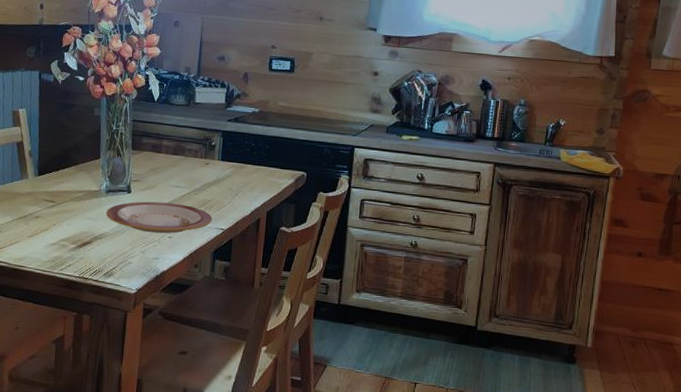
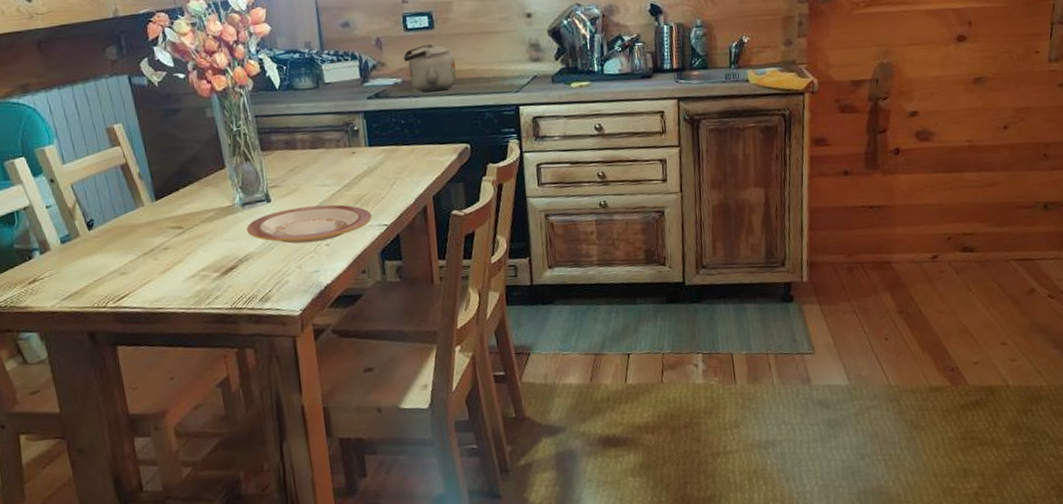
kettle: none [264,84,307,125] -> present [403,43,457,92]

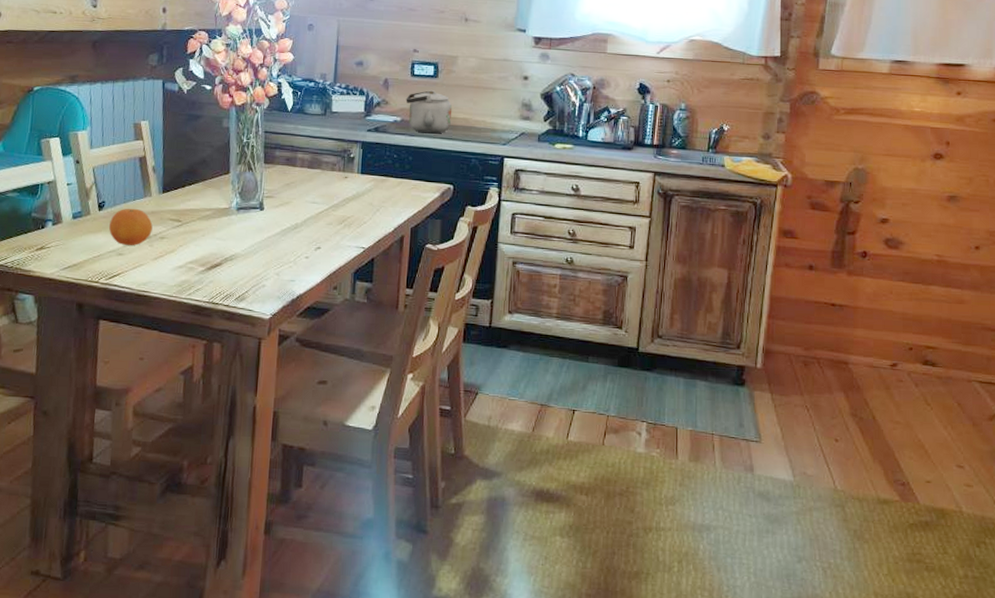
fruit: none [104,221,153,263] -> present [109,208,153,245]
plate: present [246,204,372,244] -> none [237,219,352,254]

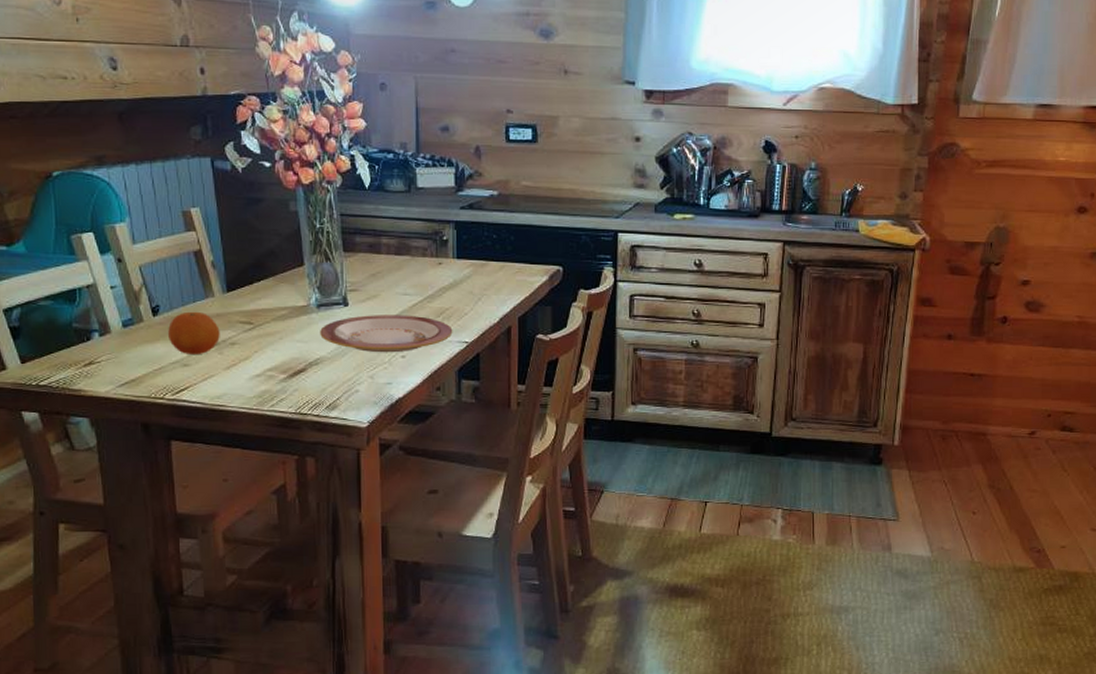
plate: none [237,219,352,254] -> present [320,315,453,353]
kettle: present [405,90,453,134] -> none [502,158,556,209]

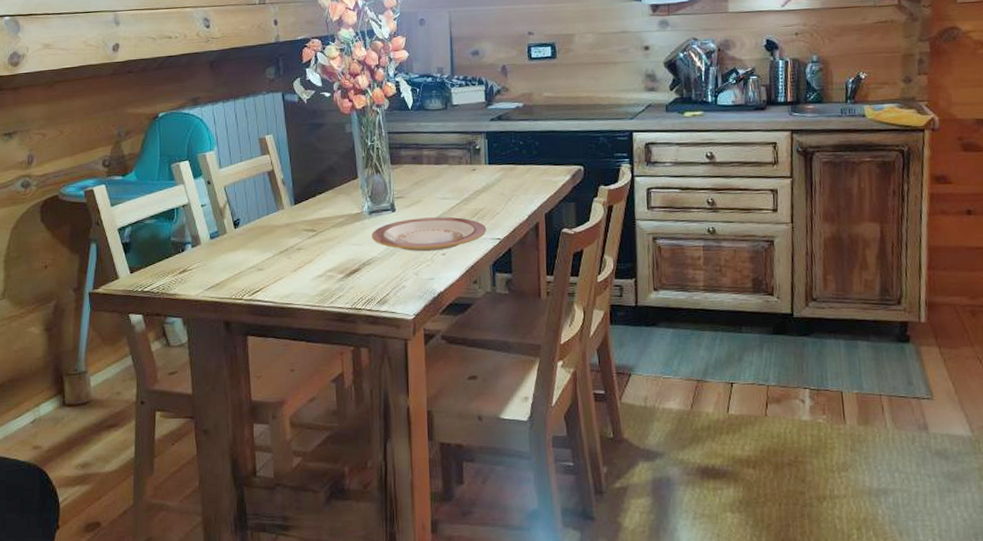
fruit: present [168,311,220,354] -> none [246,222,289,260]

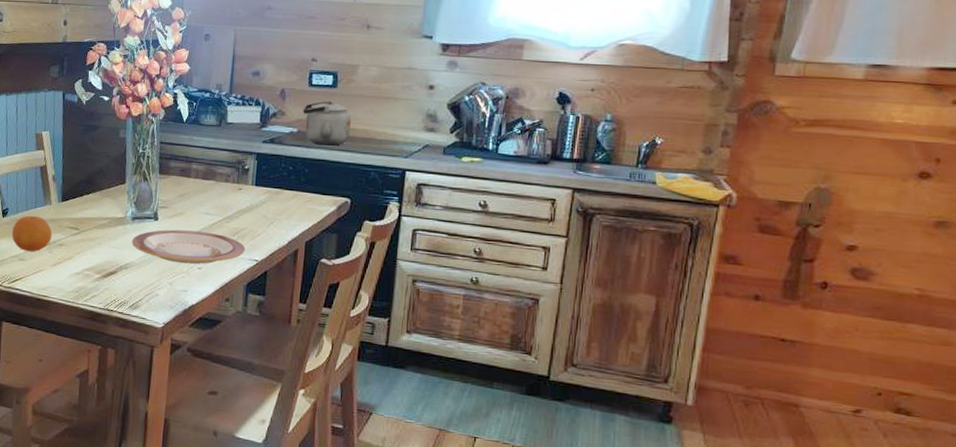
fruit: none [246,222,289,260] -> present [12,215,52,252]
kettle: none [526,72,575,117] -> present [302,100,352,146]

